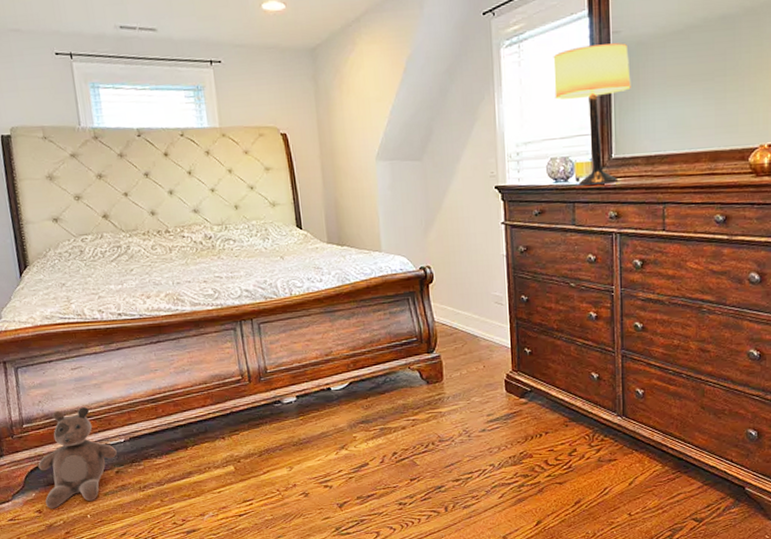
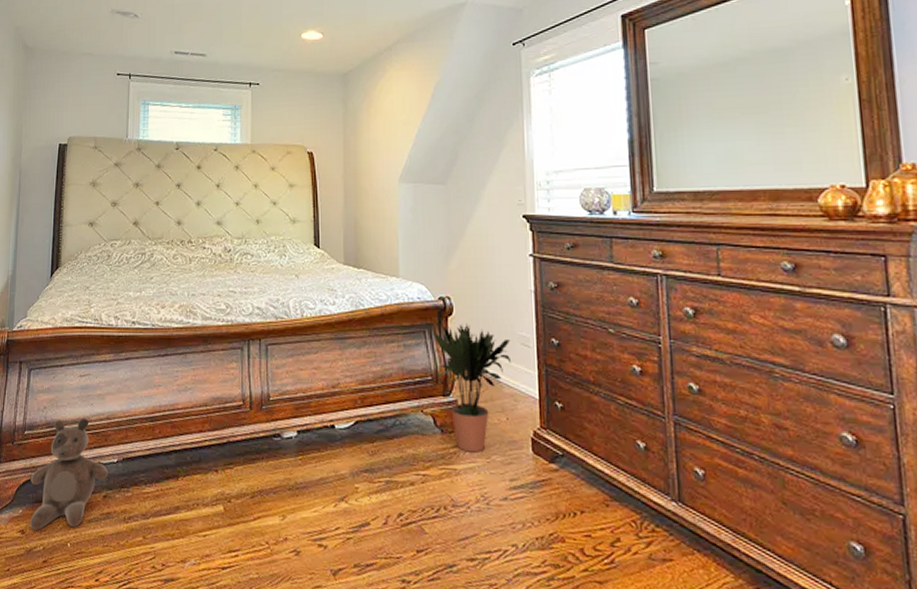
potted plant: none [416,289,487,397] -> present [433,324,512,453]
table lamp: present [553,43,631,187] -> none [586,74,673,221]

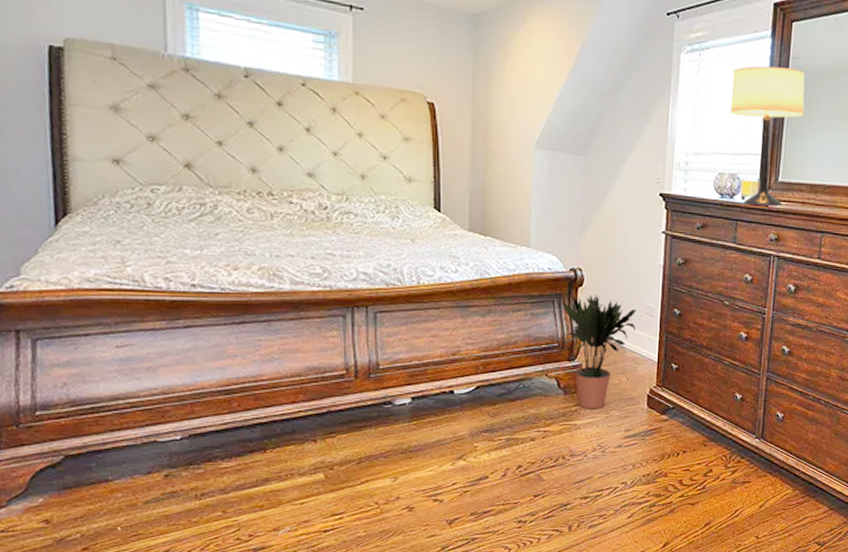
stuffed animal: present [30,418,108,530] -> none [52,395,169,518]
table lamp: none [586,74,673,221] -> present [730,66,805,207]

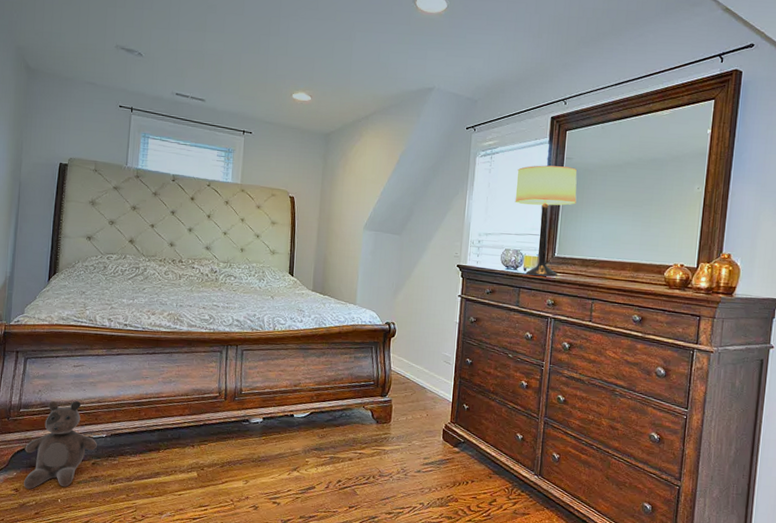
stuffed animal: none [52,395,169,518] -> present [24,401,97,489]
potted plant: present [562,294,637,409] -> none [378,344,437,439]

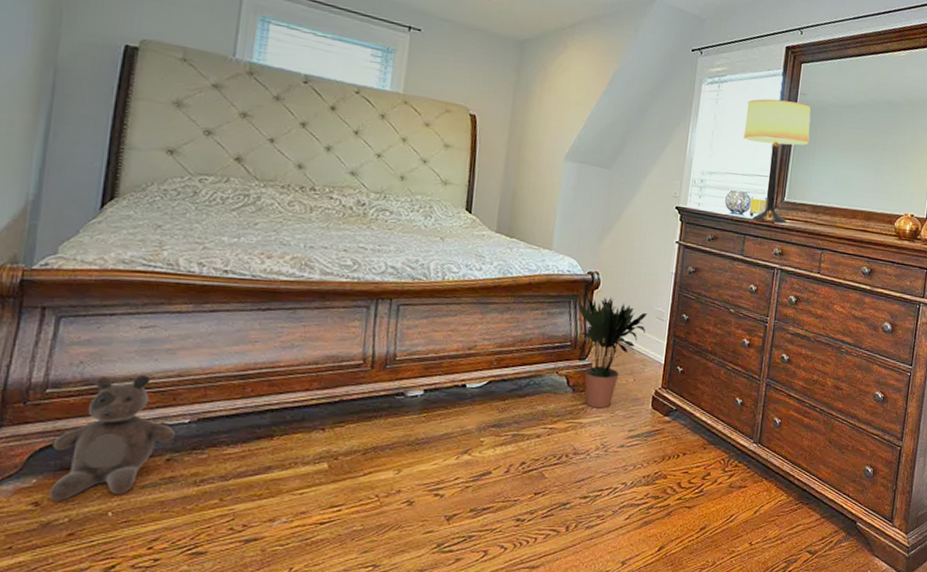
potted plant: none [378,344,437,439] -> present [577,297,648,409]

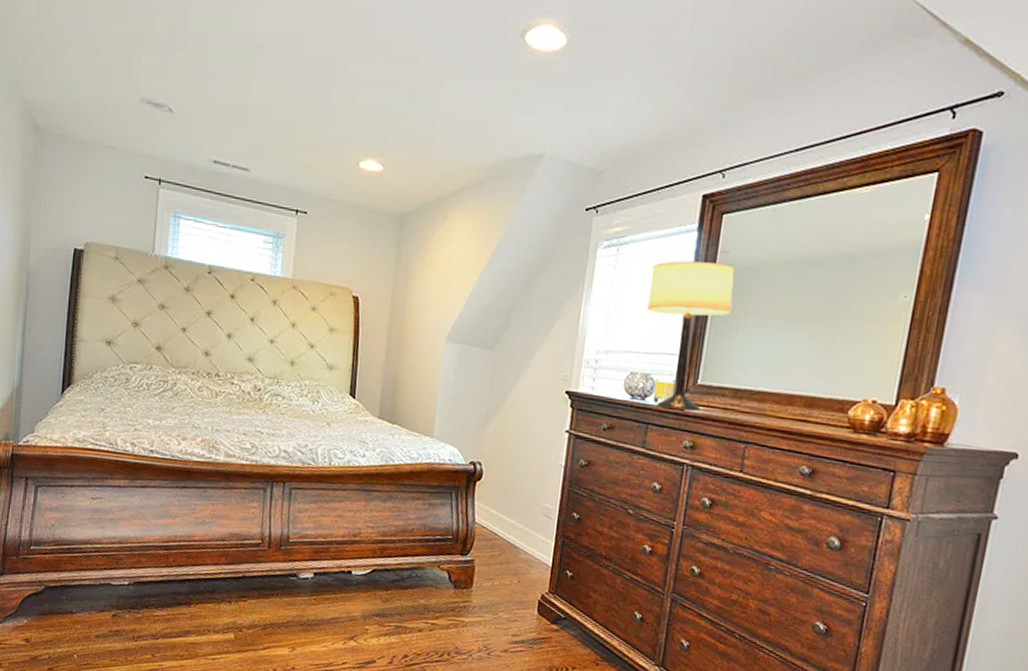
stuffed animal: present [49,375,175,501] -> none [35,539,118,641]
potted plant: present [577,297,648,409] -> none [458,489,534,609]

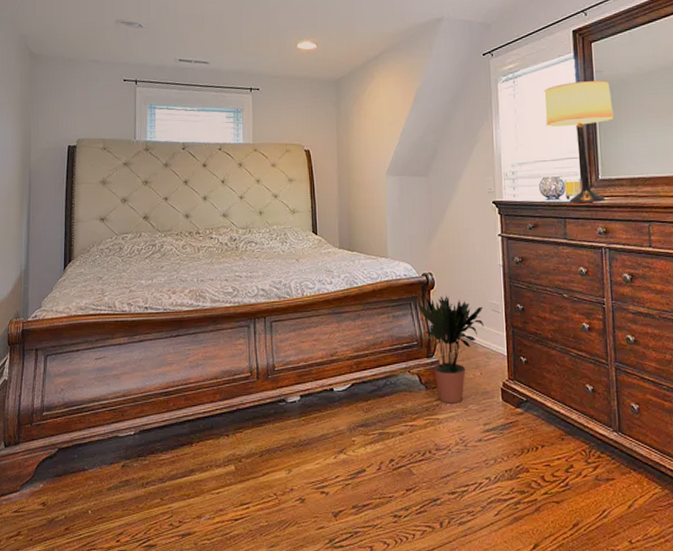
potted plant: none [458,489,534,609] -> present [418,295,485,404]

